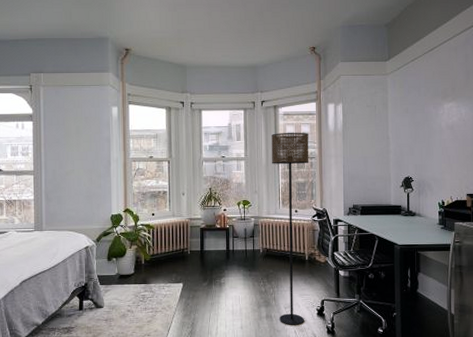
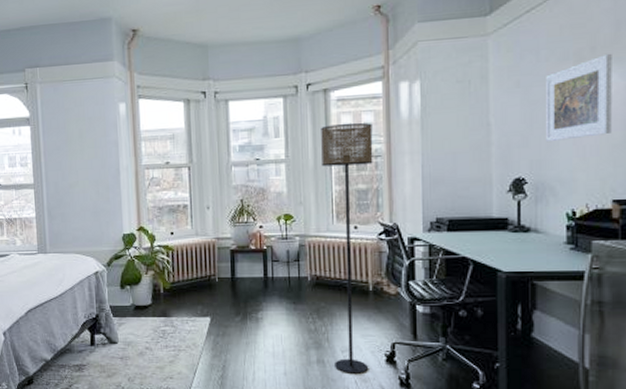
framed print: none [425,93,465,152] -> present [546,53,612,143]

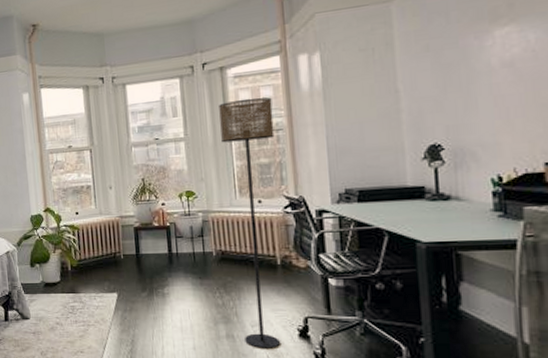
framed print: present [546,53,612,143] -> none [459,8,539,106]

